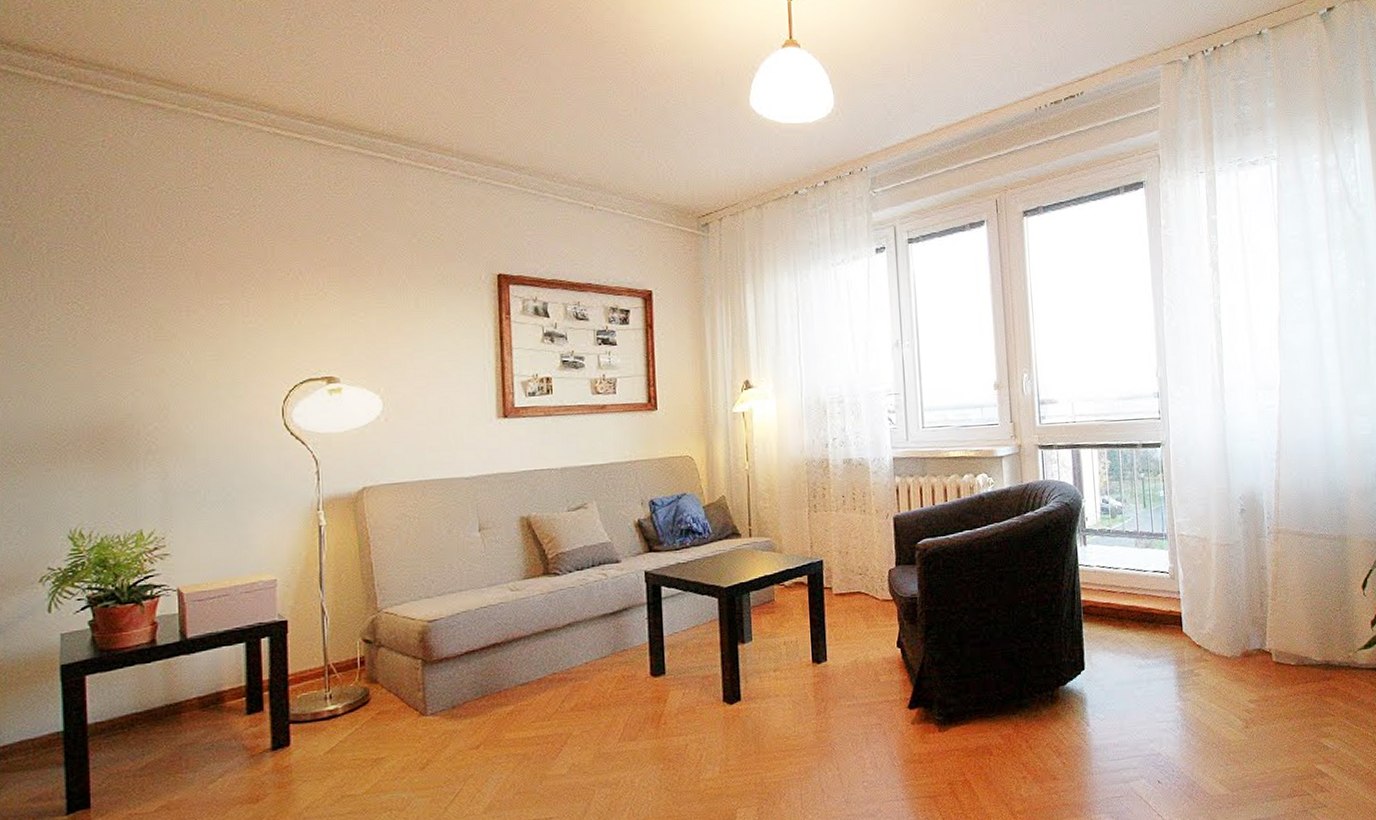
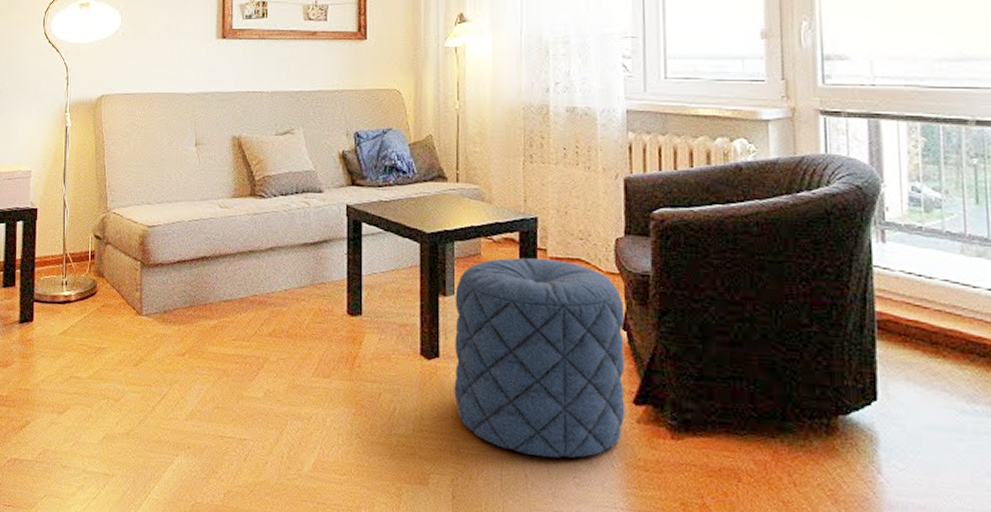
pouf: none [752,595,903,772] -> present [454,257,626,458]

